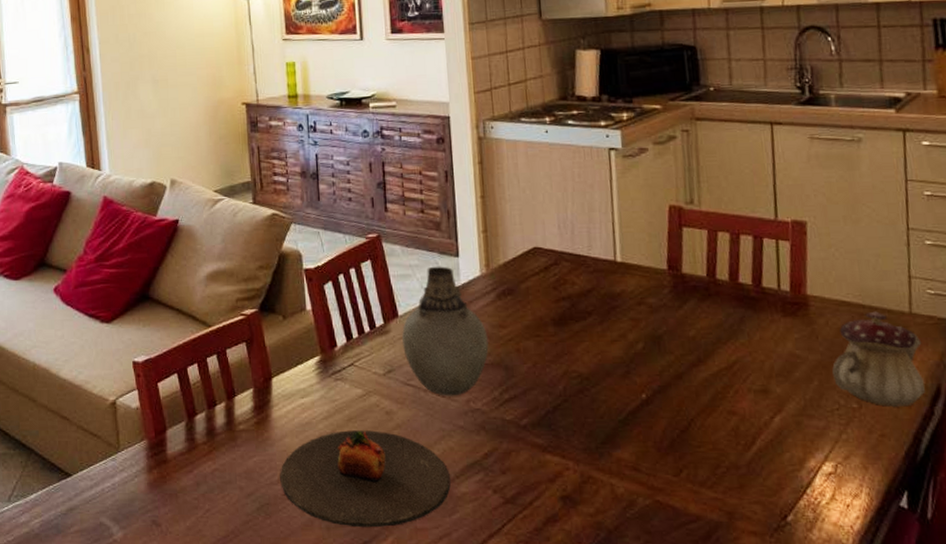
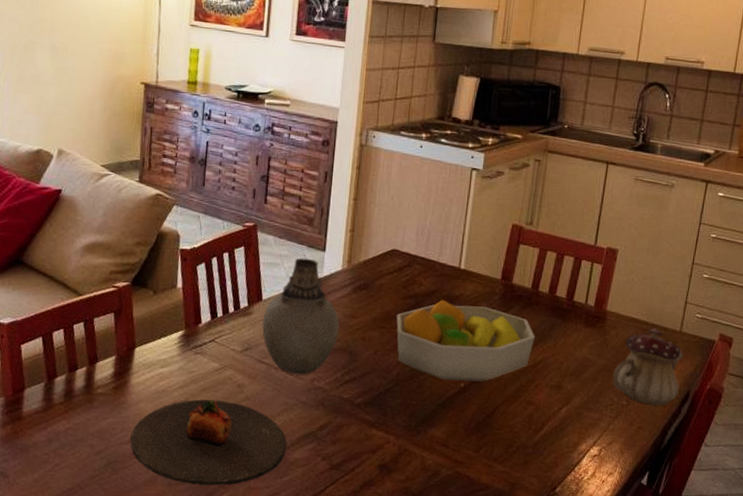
fruit bowl: none [550,298,723,393] -> present [396,299,535,382]

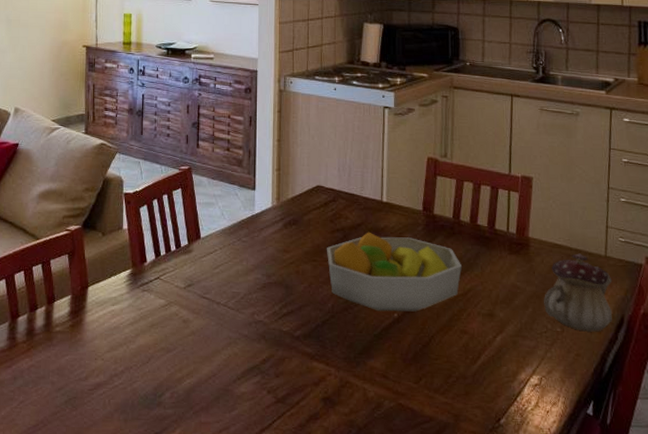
plate: present [130,399,287,486] -> none [88,335,233,421]
vase: present [262,258,340,375] -> none [202,197,274,309]

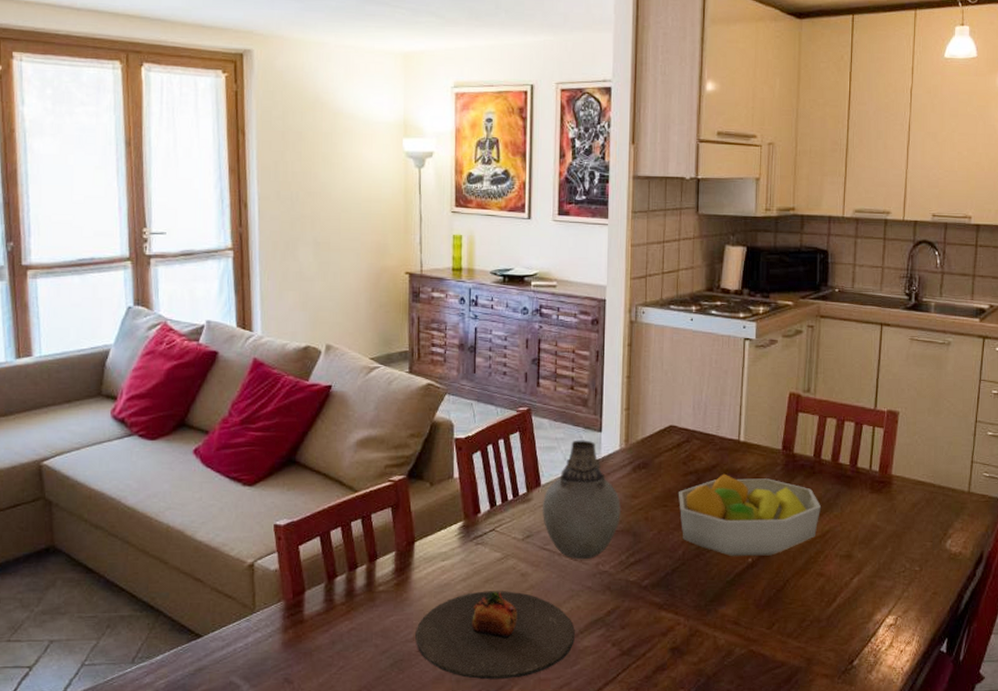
plate: none [88,335,233,421] -> present [415,591,575,680]
vase: none [202,197,274,309] -> present [543,440,621,560]
teapot: present [544,253,612,332] -> none [904,490,974,570]

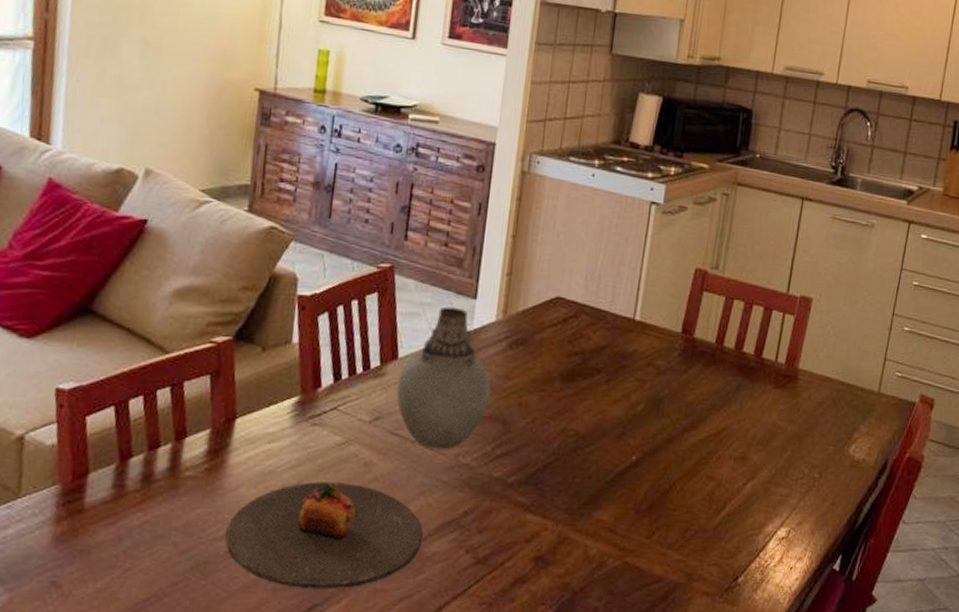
fruit bowl: present [678,473,821,557] -> none [558,356,718,454]

